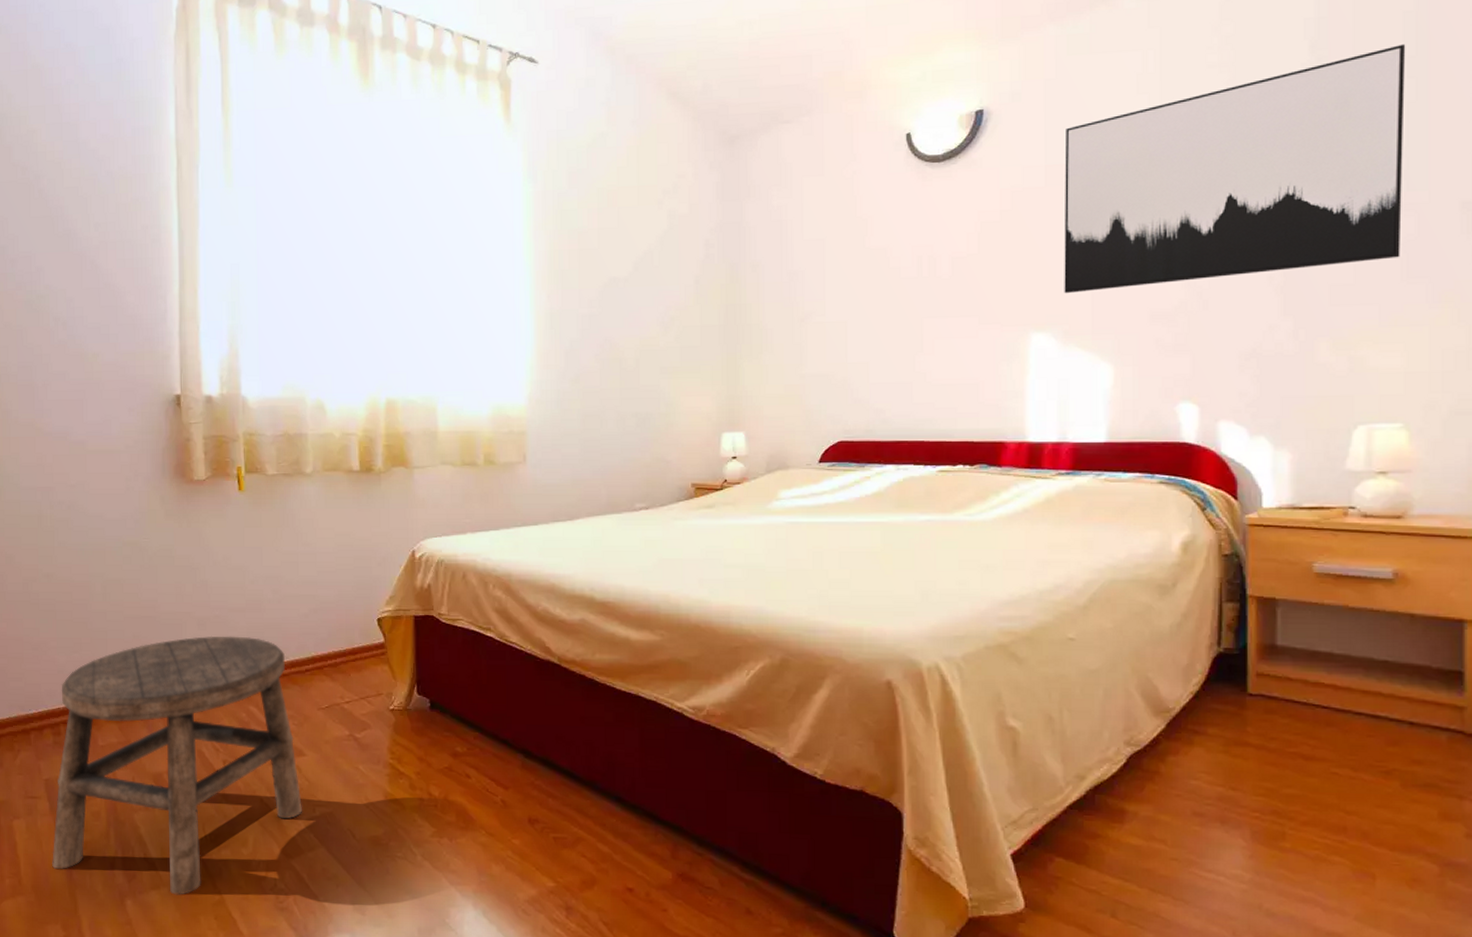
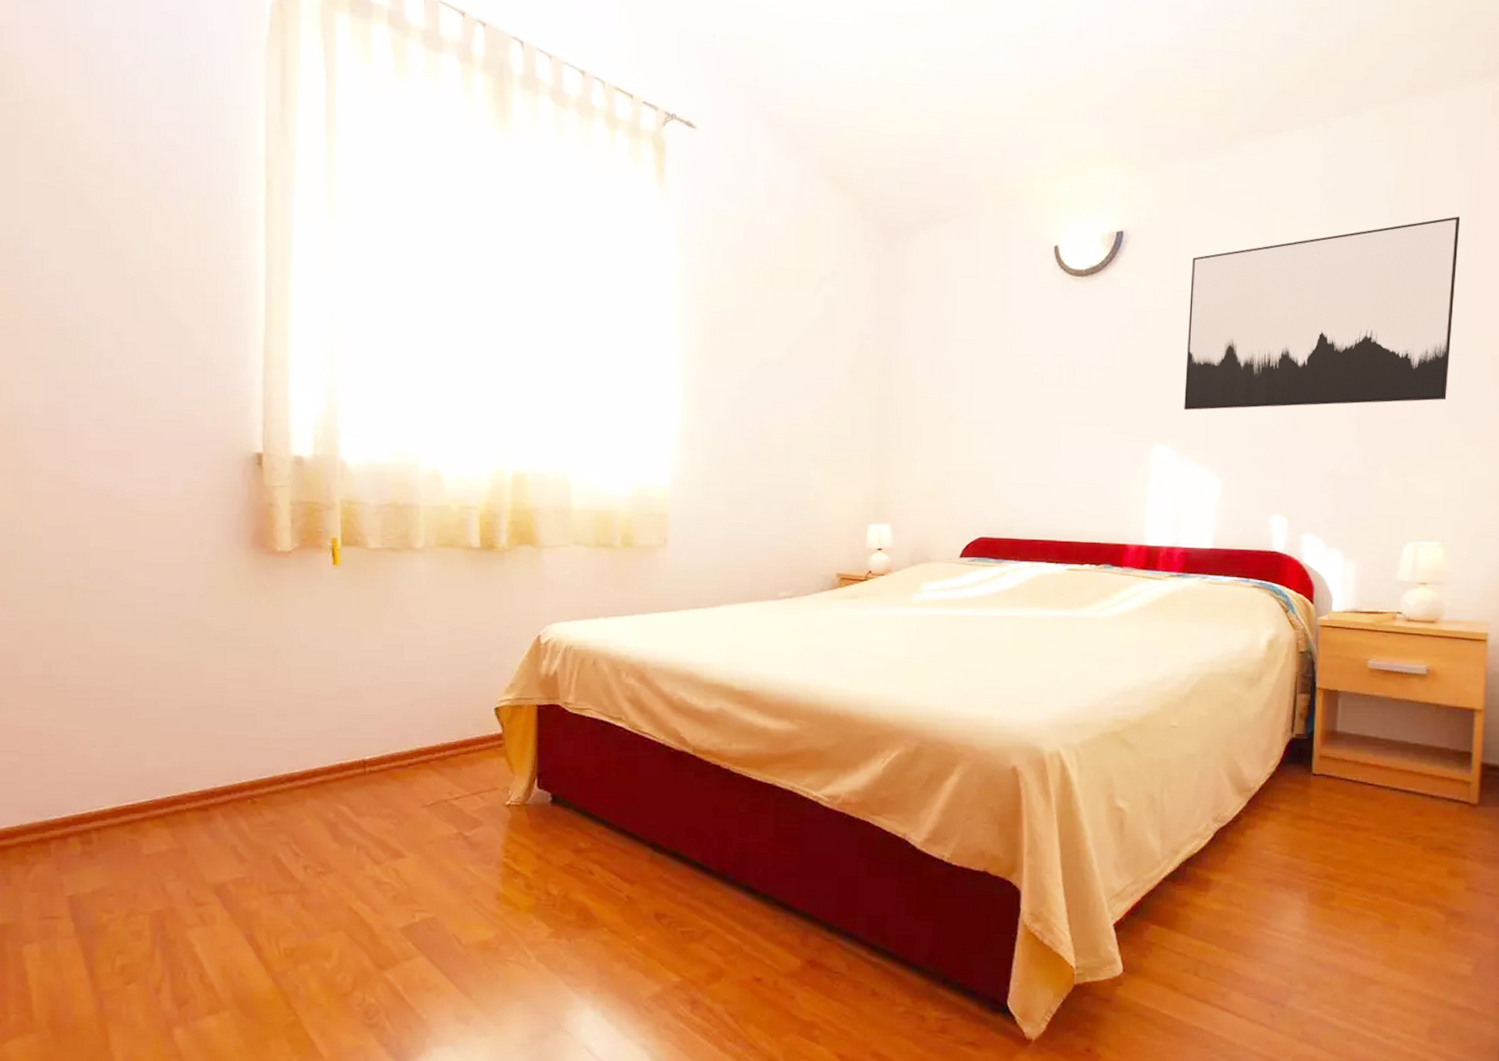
stool: present [52,635,303,895] -> none [76,727,400,1019]

